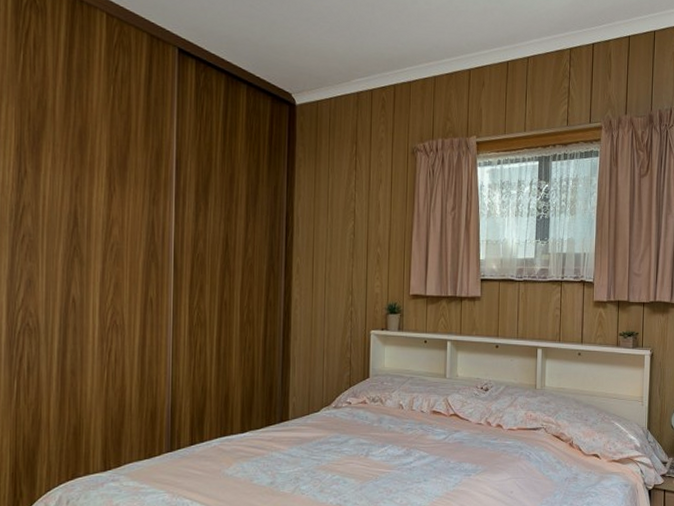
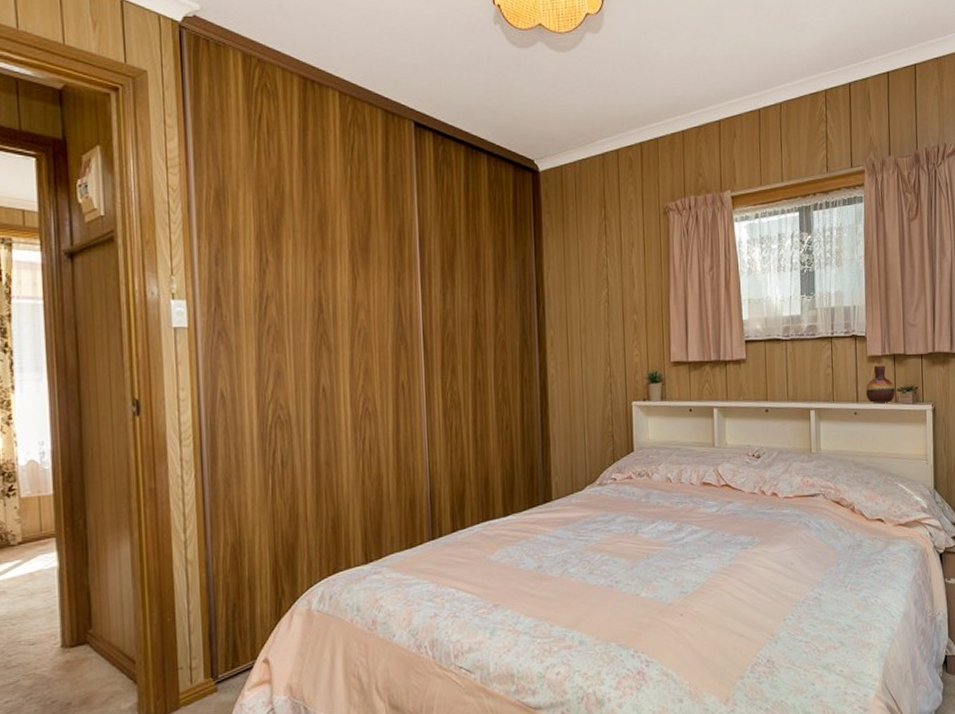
vase: none [590,311,617,346] -> present [865,365,895,404]

